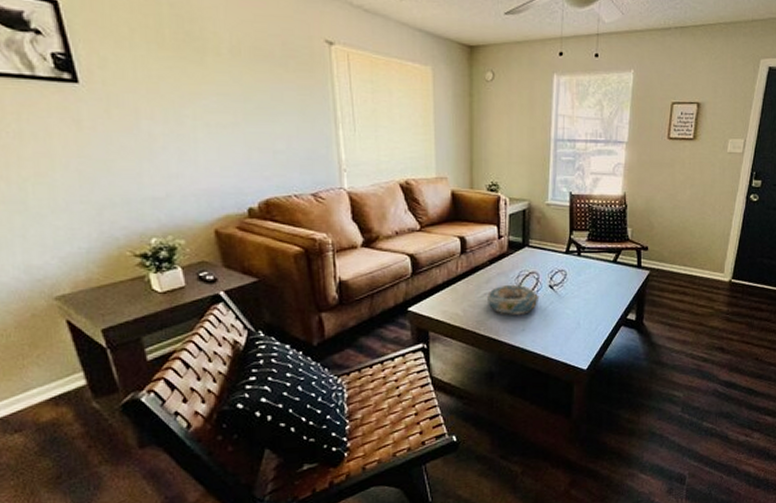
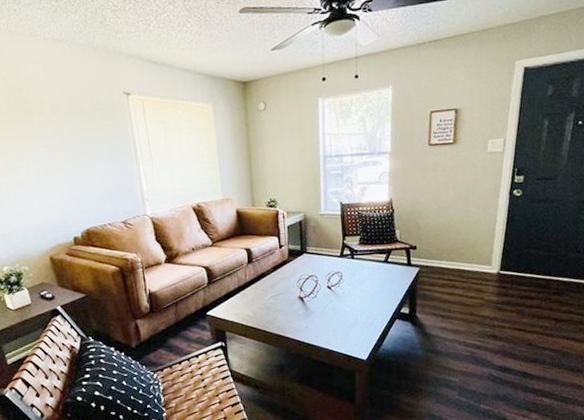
decorative bowl: present [486,284,540,315] -> none [272,287,320,314]

